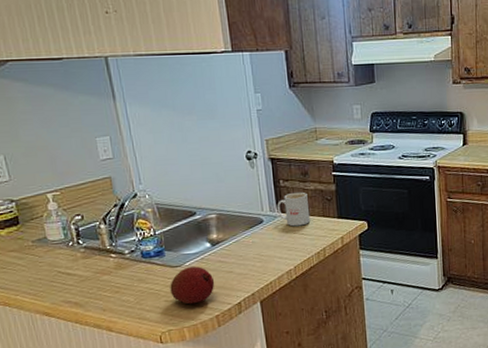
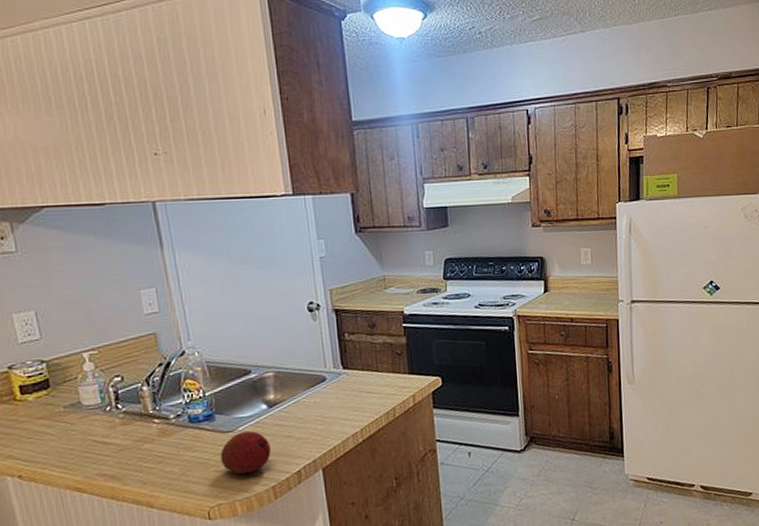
mug: present [276,192,311,227] -> none [341,346,379,385]

